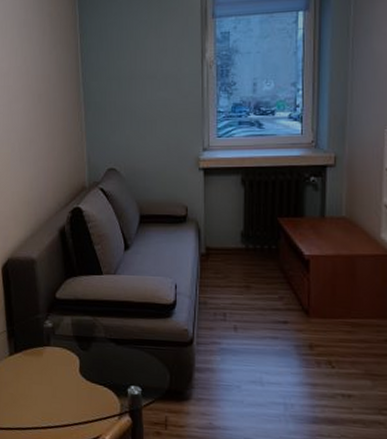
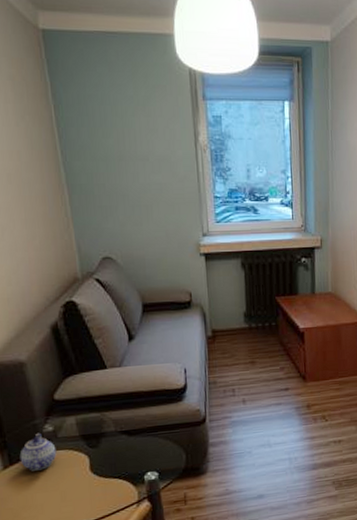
teapot: none [23,327,53,363] -> present [19,432,57,471]

